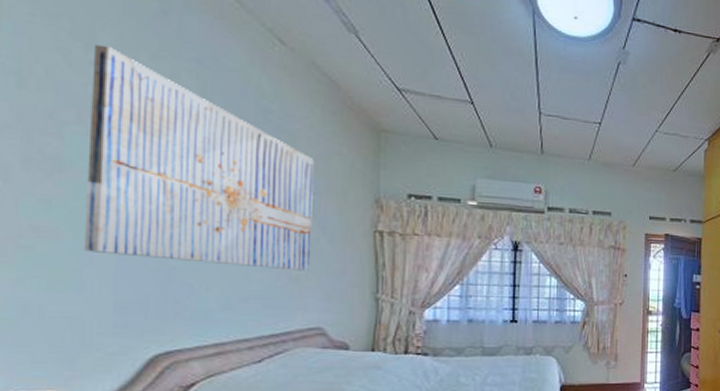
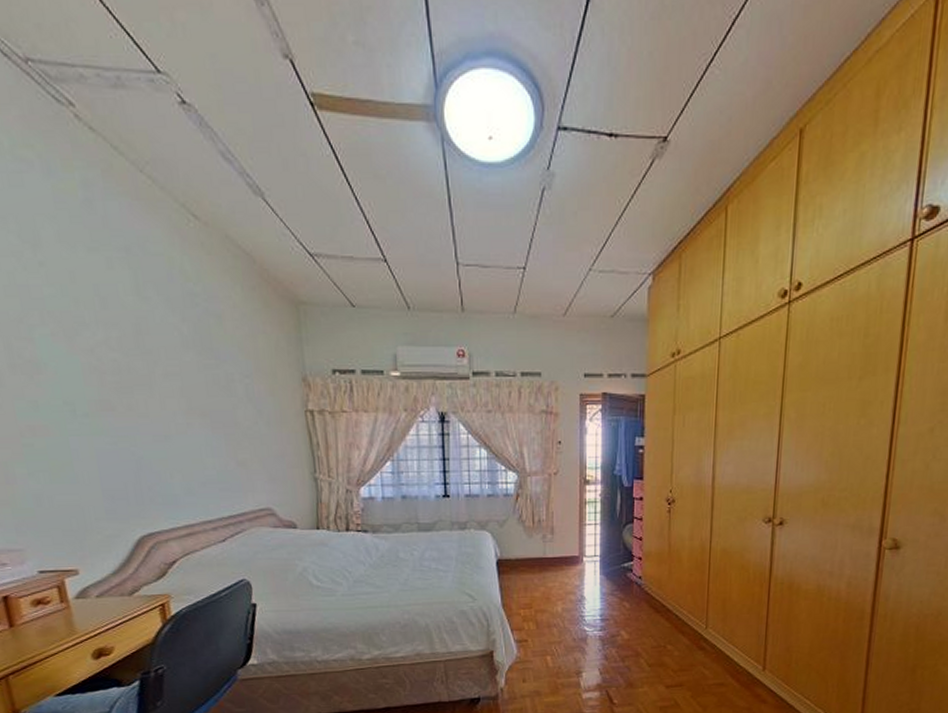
wall art: present [83,44,314,271] -> none [40,243,253,455]

